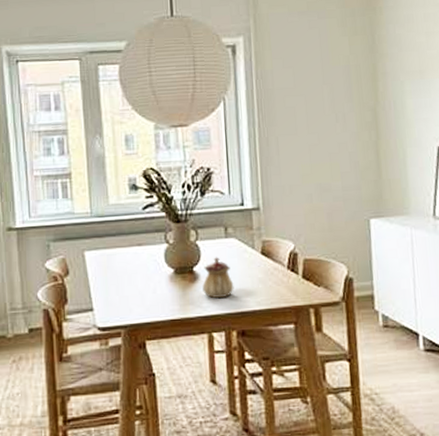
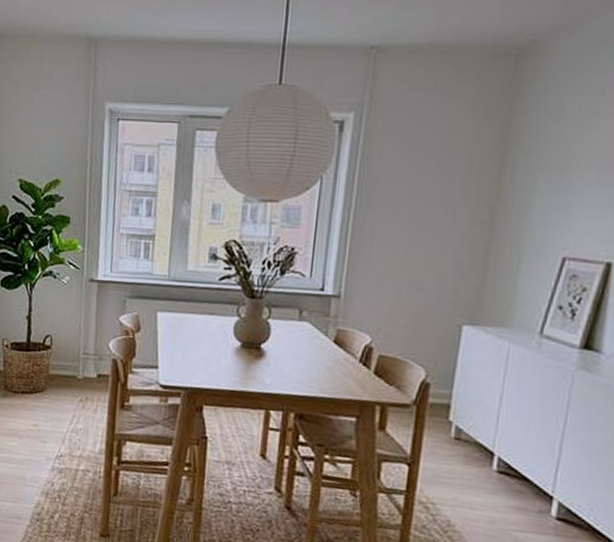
teapot: present [202,257,234,299] -> none [267,338,300,379]

